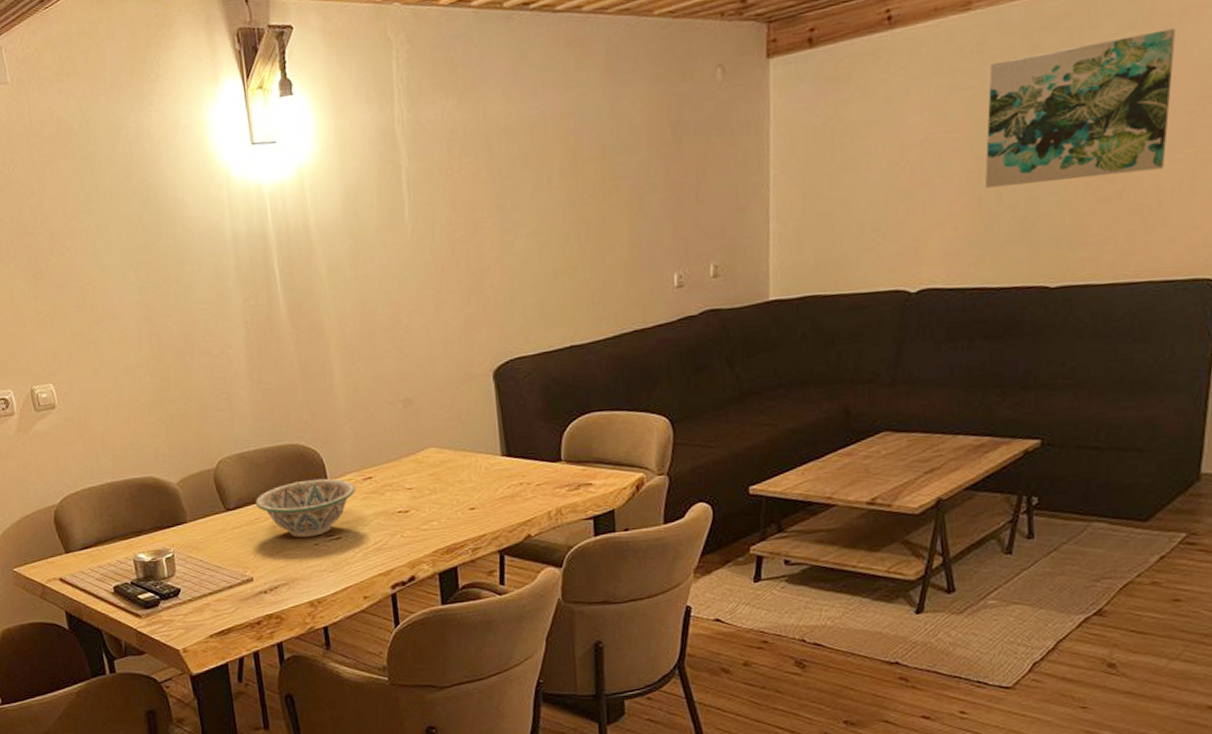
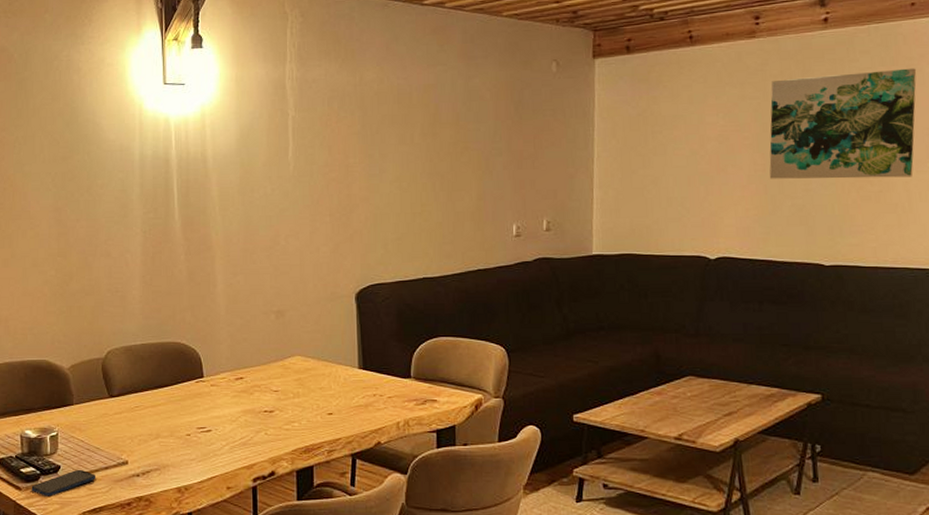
smartphone: none [151,590,221,622] -> present [31,469,97,496]
decorative bowl: present [255,478,356,538] -> none [136,375,228,427]

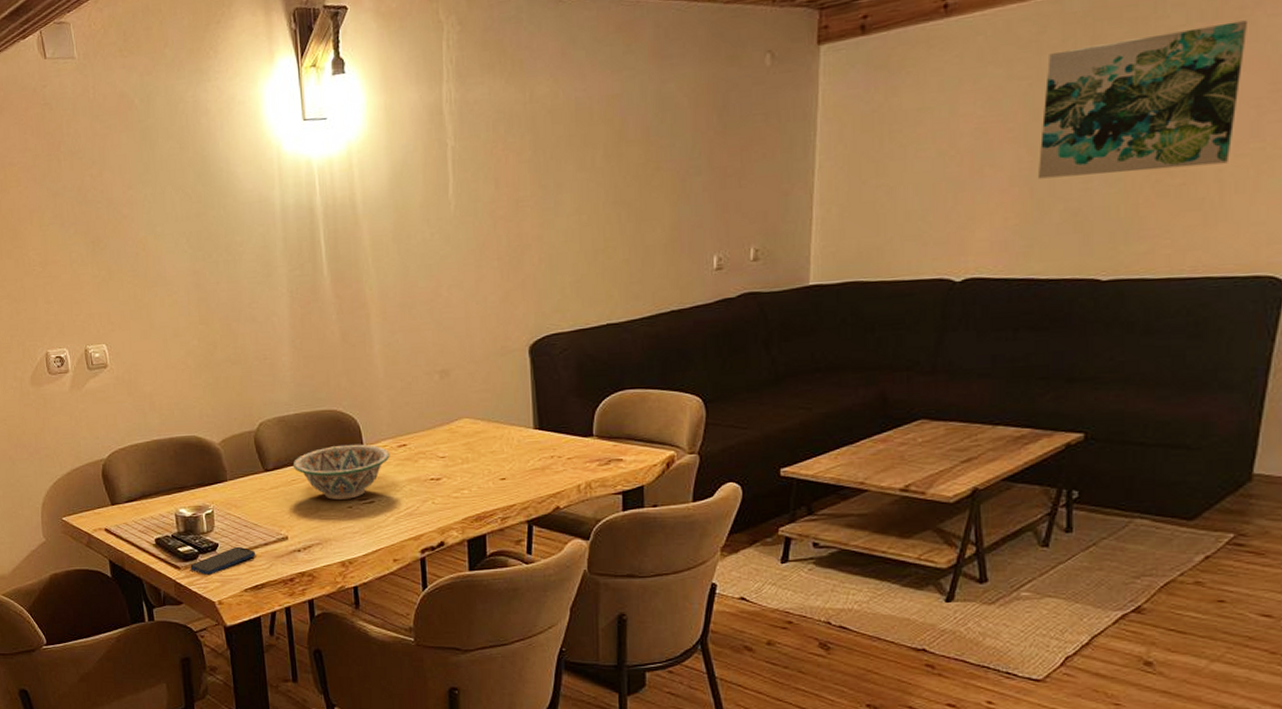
decorative bowl: none [136,375,228,427] -> present [292,444,390,500]

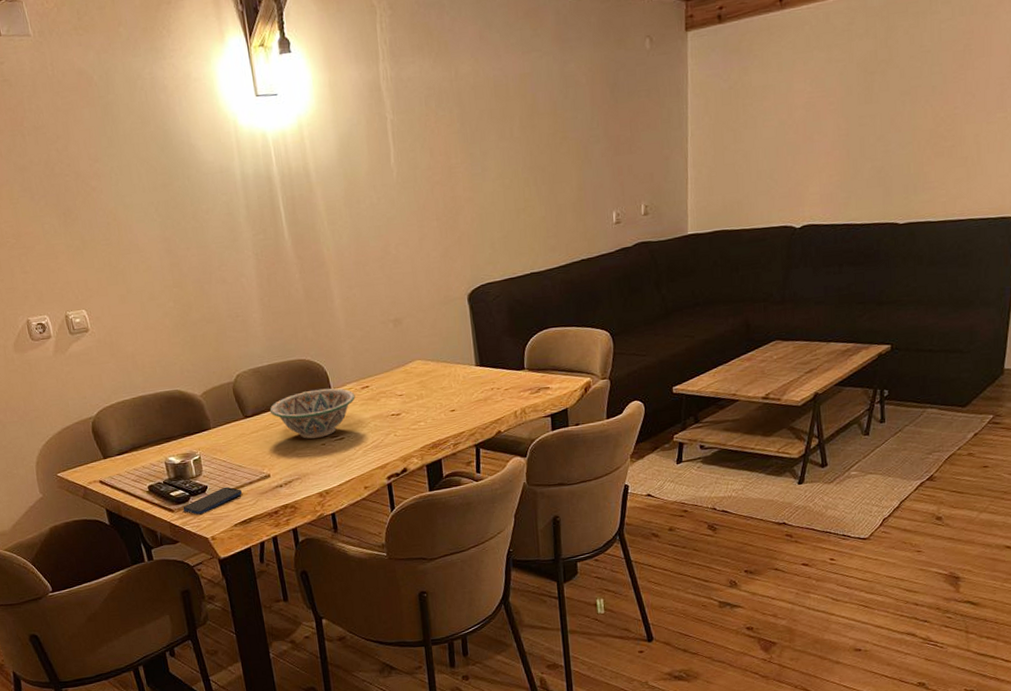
wall art: present [1039,20,1249,179] -> none [852,16,994,143]

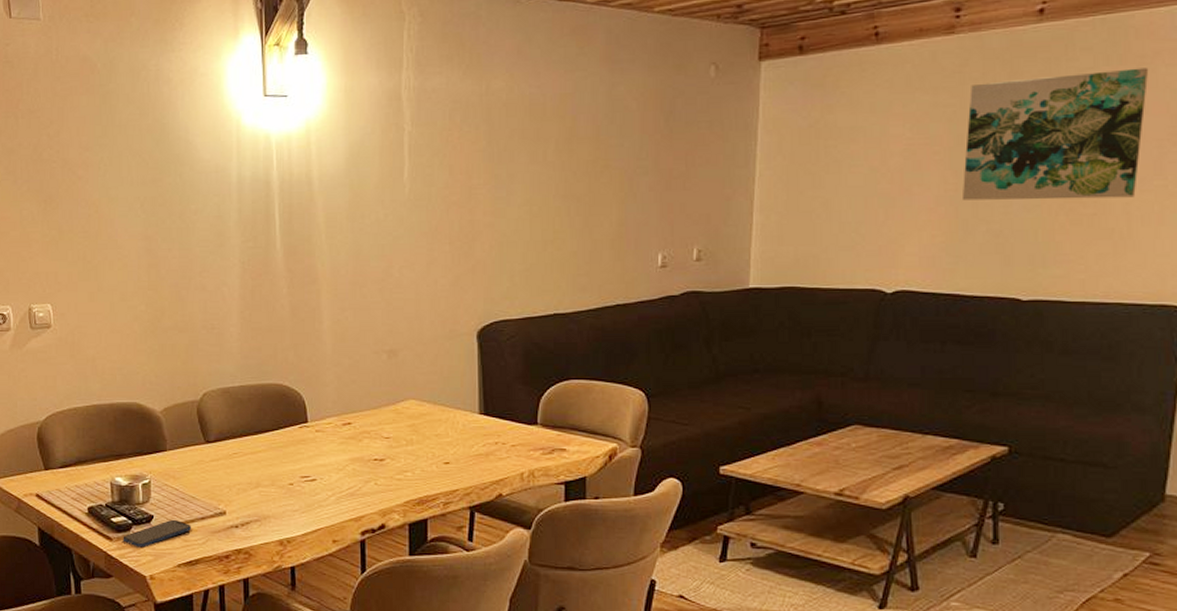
decorative bowl: present [269,388,355,439] -> none [235,420,334,476]
wall art: none [852,16,994,143] -> present [963,68,1149,200]

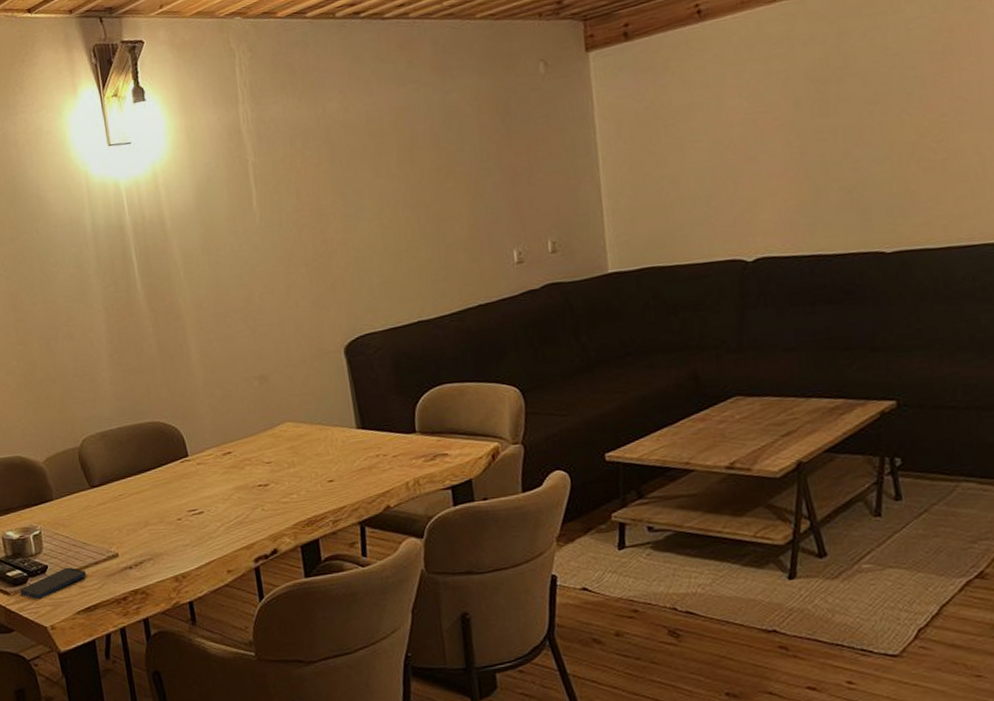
wall art: present [963,68,1149,200] -> none [800,10,985,162]

